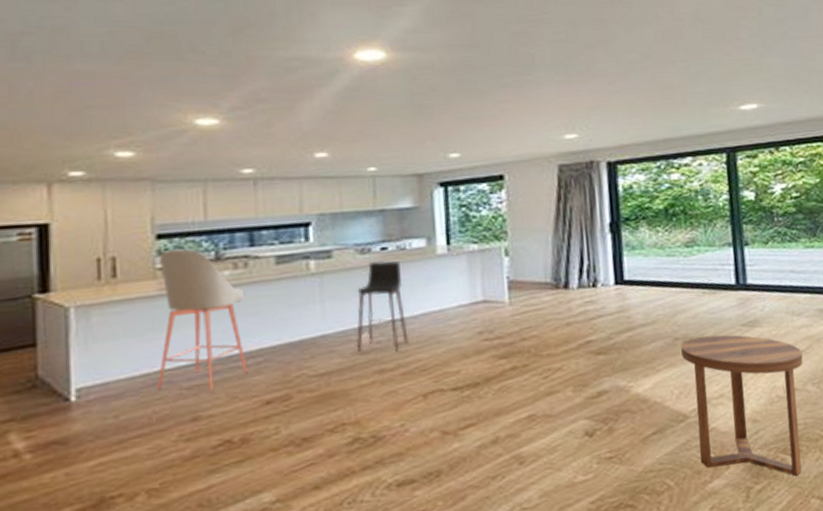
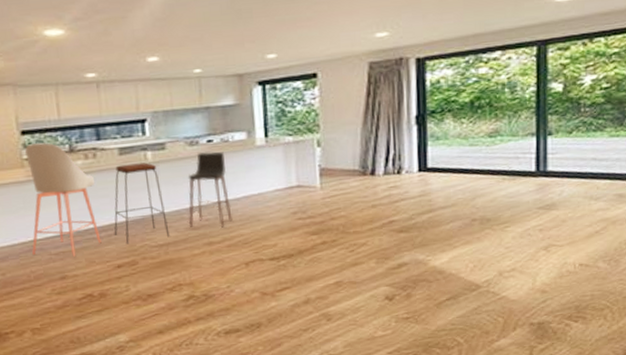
bar stool: none [264,273,333,374] -> present [114,162,170,245]
side table: present [681,334,803,476] -> none [478,216,596,339]

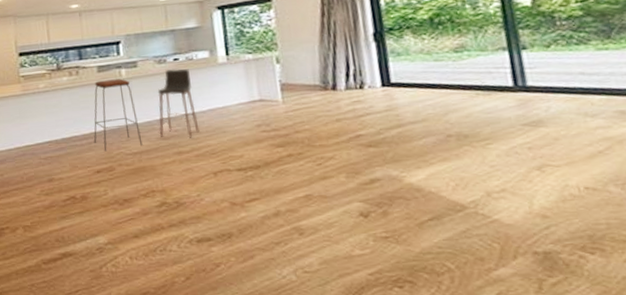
bar stool: present [25,142,102,257] -> none [22,62,83,162]

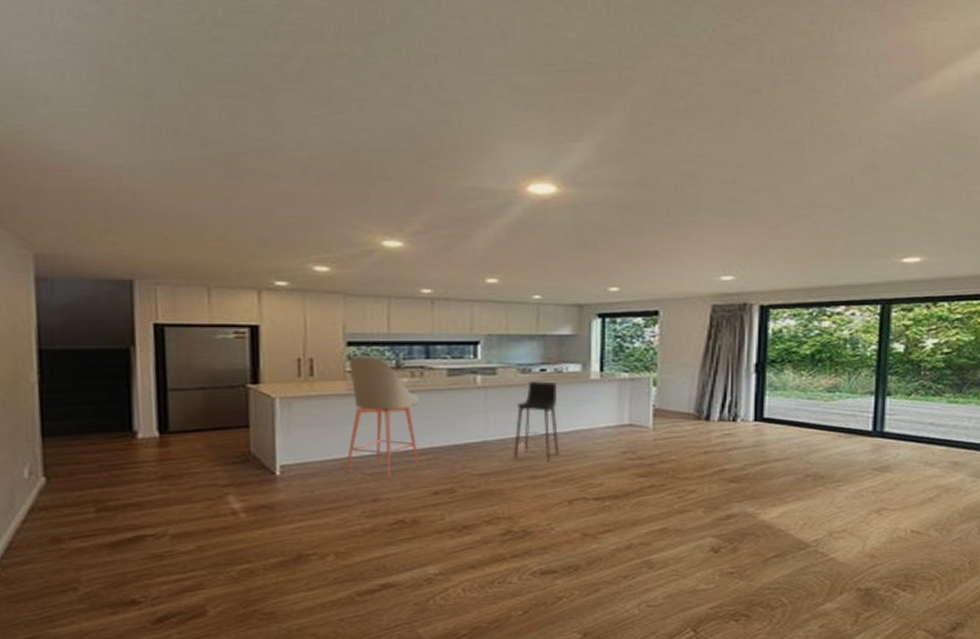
bar stool: none [22,62,83,162] -> present [345,356,420,479]
bar stool: present [93,78,143,152] -> none [434,386,492,471]

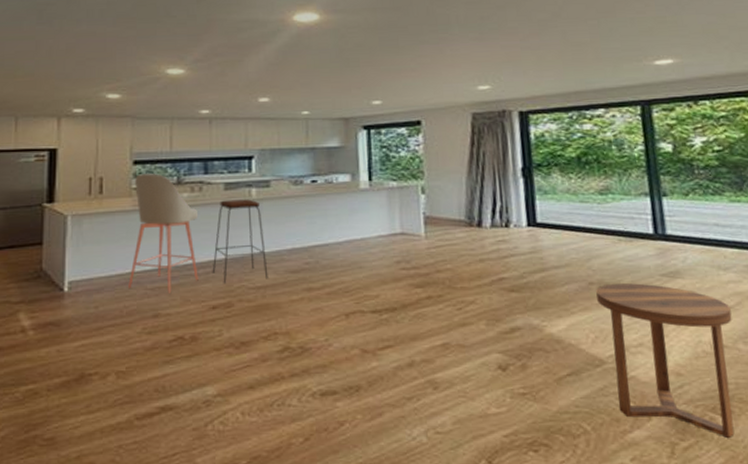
bar stool: none [434,386,492,471] -> present [212,199,268,284]
bar stool: present [513,381,559,461] -> none [288,192,334,273]
side table: none [810,475,929,609] -> present [596,282,735,438]

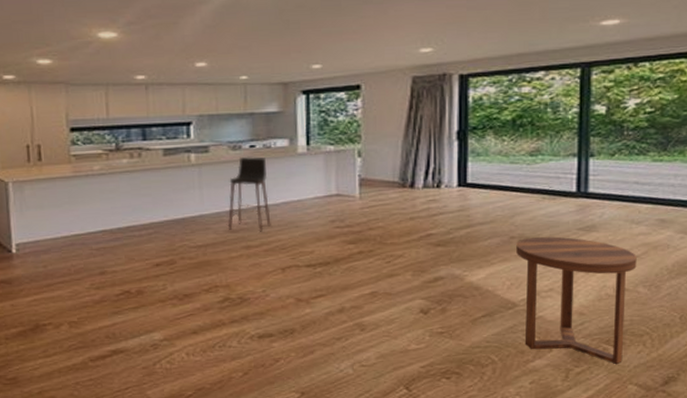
bar stool: present [128,173,199,294] -> none [73,140,142,253]
bar stool: present [212,199,268,284] -> none [154,164,209,244]
bar stool: none [288,192,334,273] -> present [227,157,271,232]

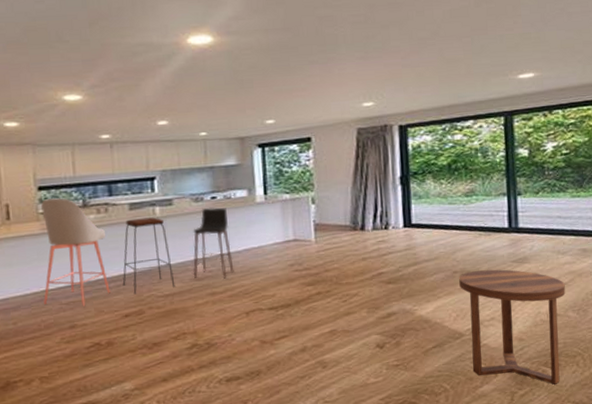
bar stool: none [73,140,142,253] -> present [41,198,110,307]
bar stool: none [154,164,209,244] -> present [122,217,175,295]

